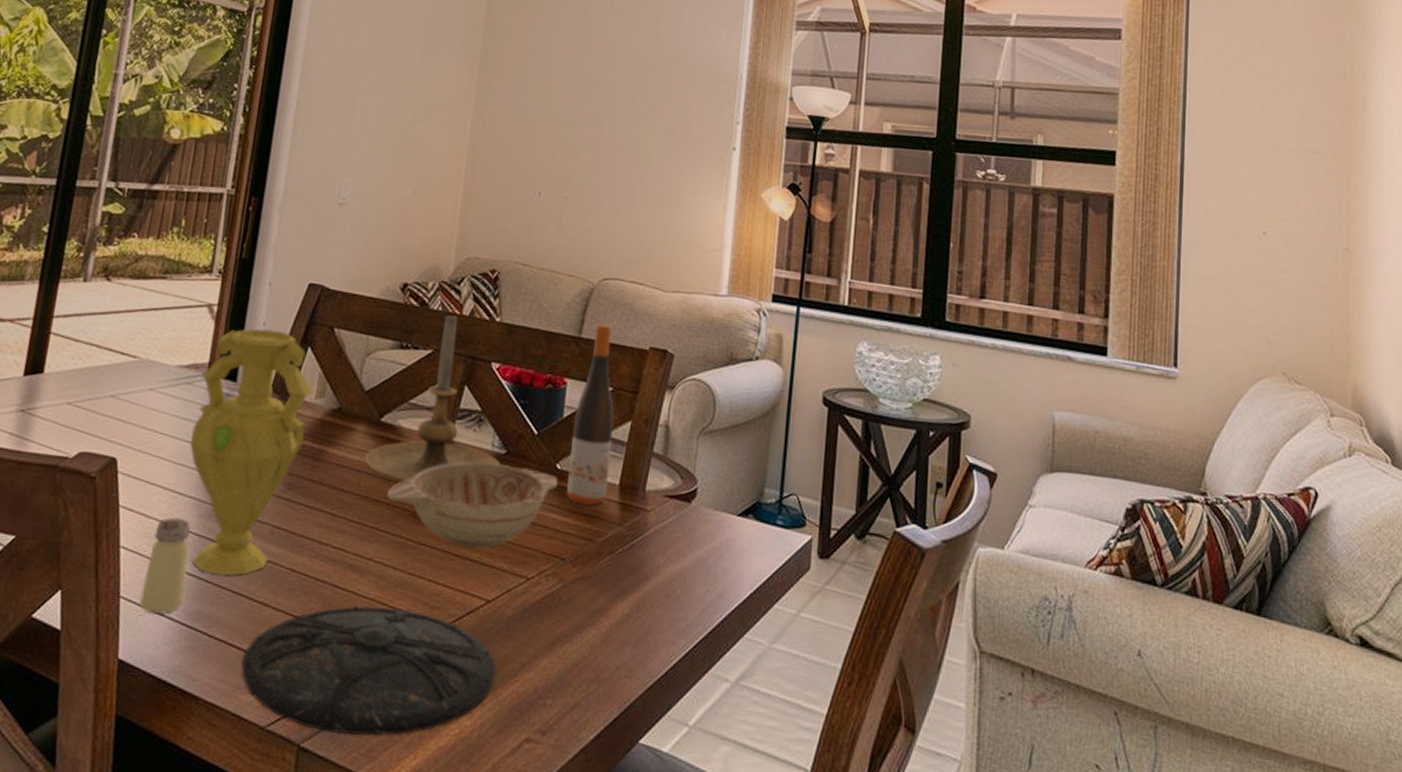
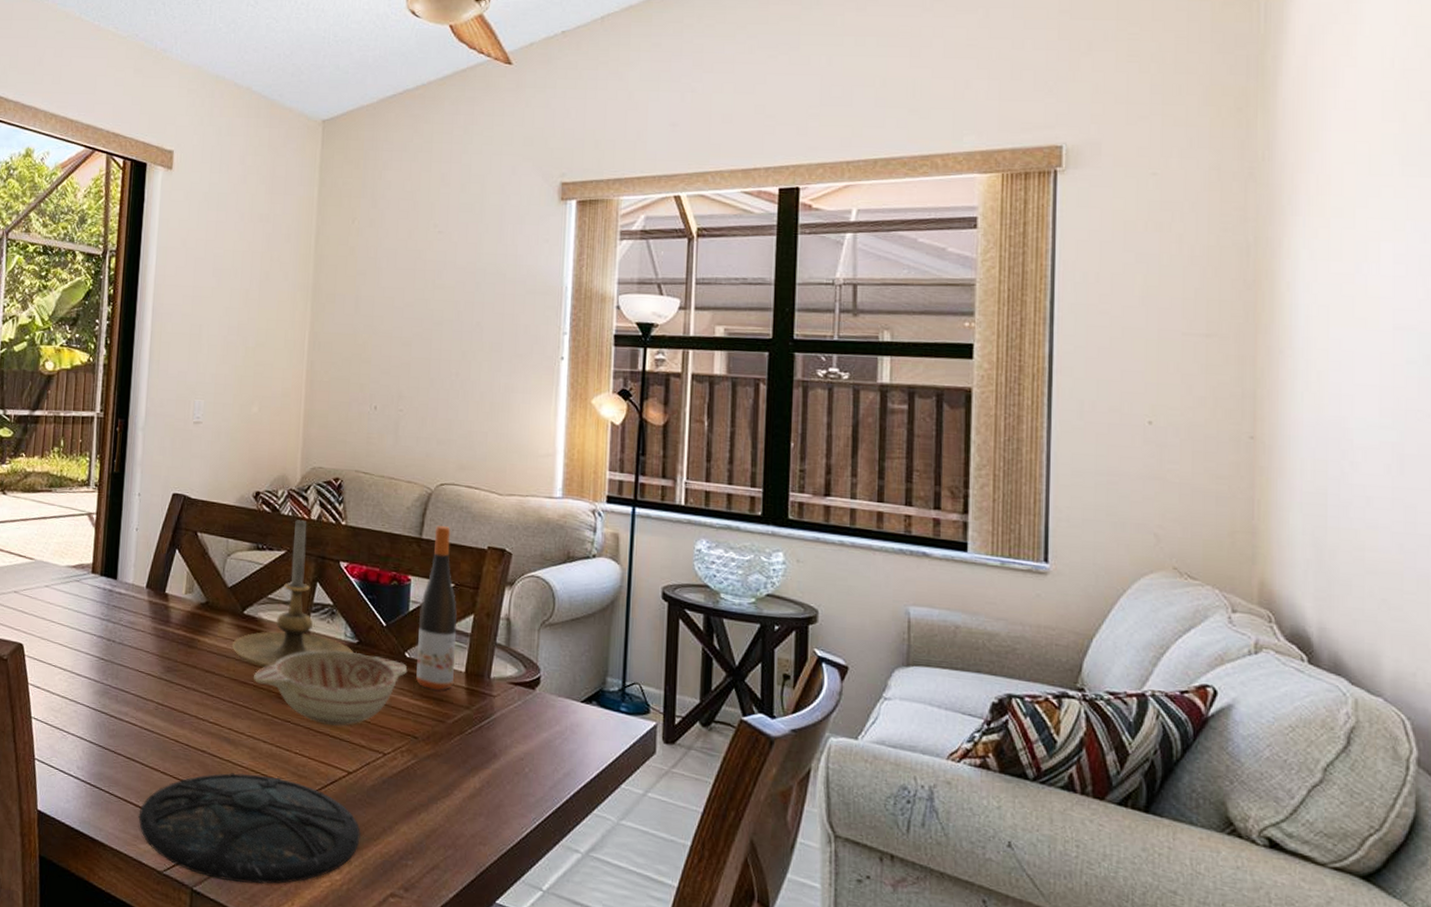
saltshaker: present [139,517,191,615] -> none [51,694,88,775]
vase: present [189,329,313,576] -> none [81,534,182,744]

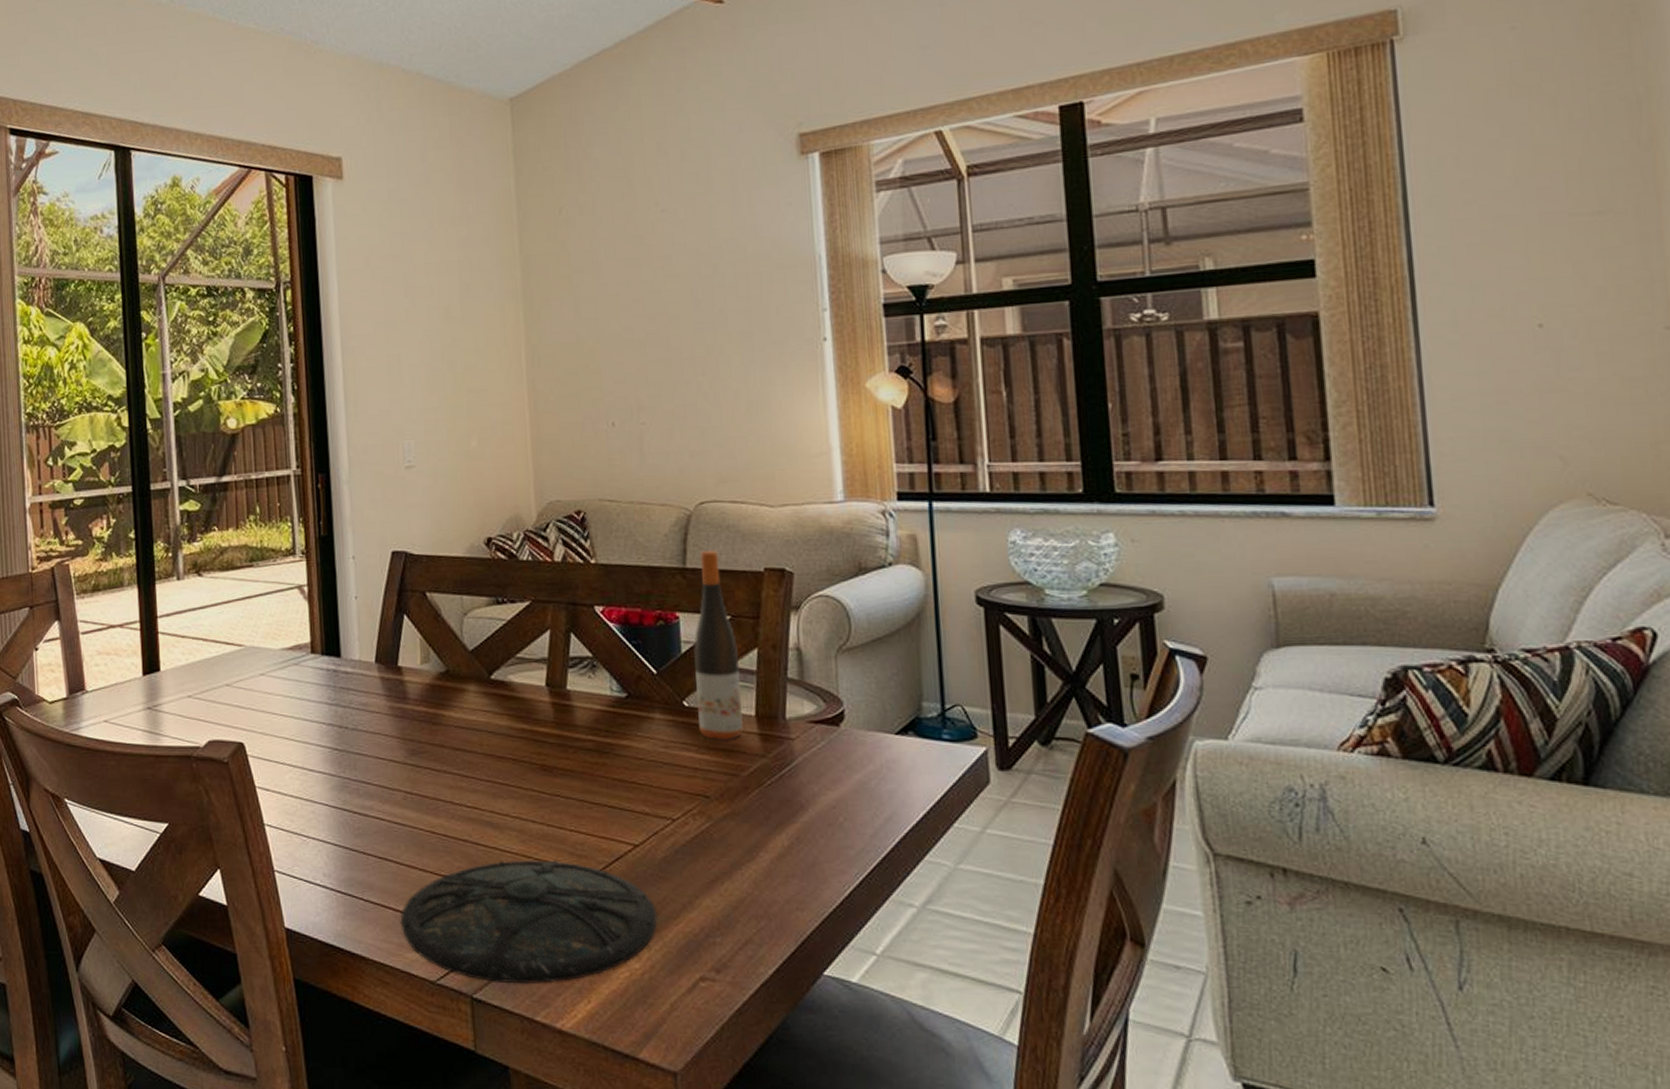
candle holder: present [231,519,353,668] -> none [481,563,623,738]
decorative bowl: present [254,650,408,726] -> none [512,707,689,794]

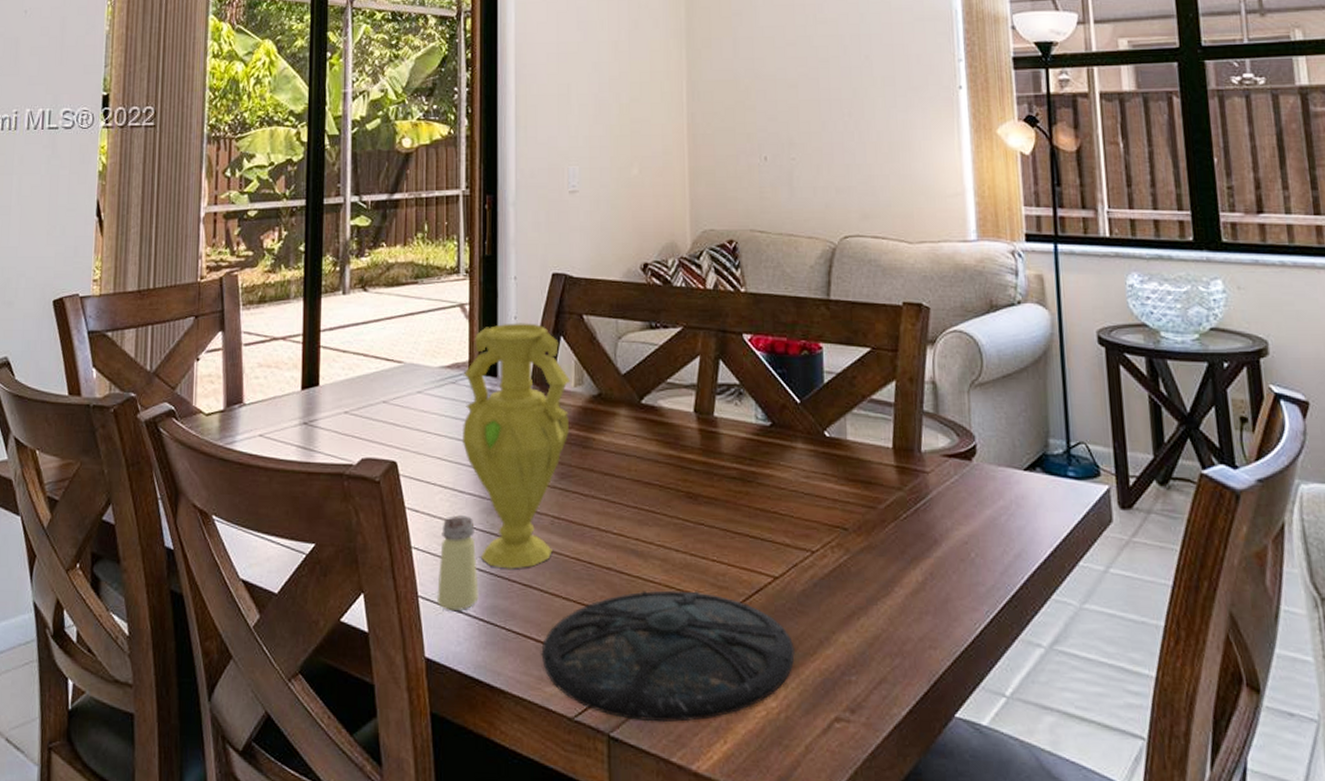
saltshaker: none [293,793,335,884] -> present [437,515,479,612]
vase: none [306,602,417,843] -> present [462,323,571,569]
wine bottle: present [693,551,743,739] -> none [835,284,881,471]

